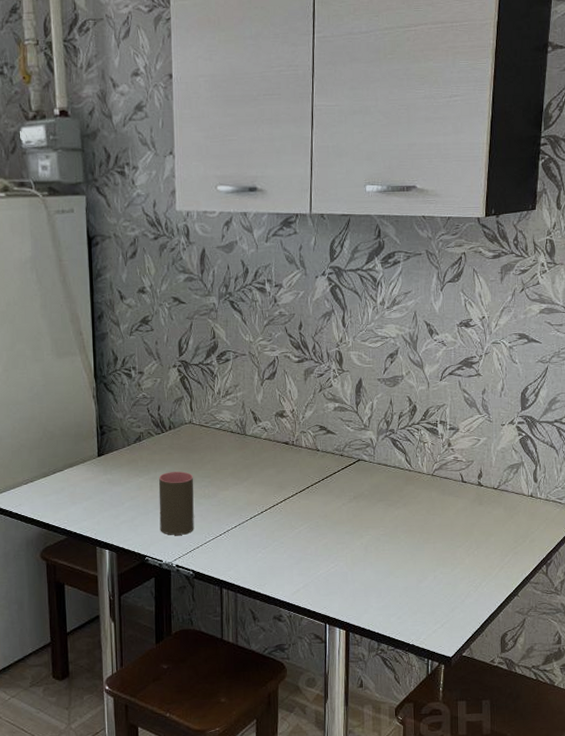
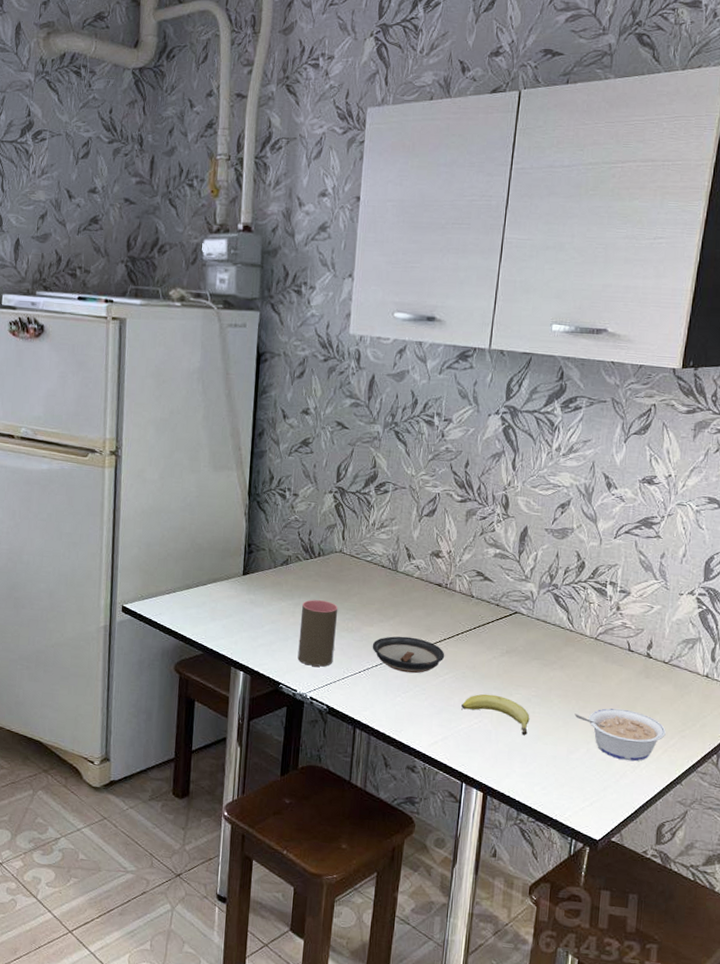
saucer: none [229,495,298,530] -> present [372,636,445,674]
fruit: none [317,539,381,573] -> present [460,694,530,736]
legume: none [420,535,501,582] -> present [574,708,666,762]

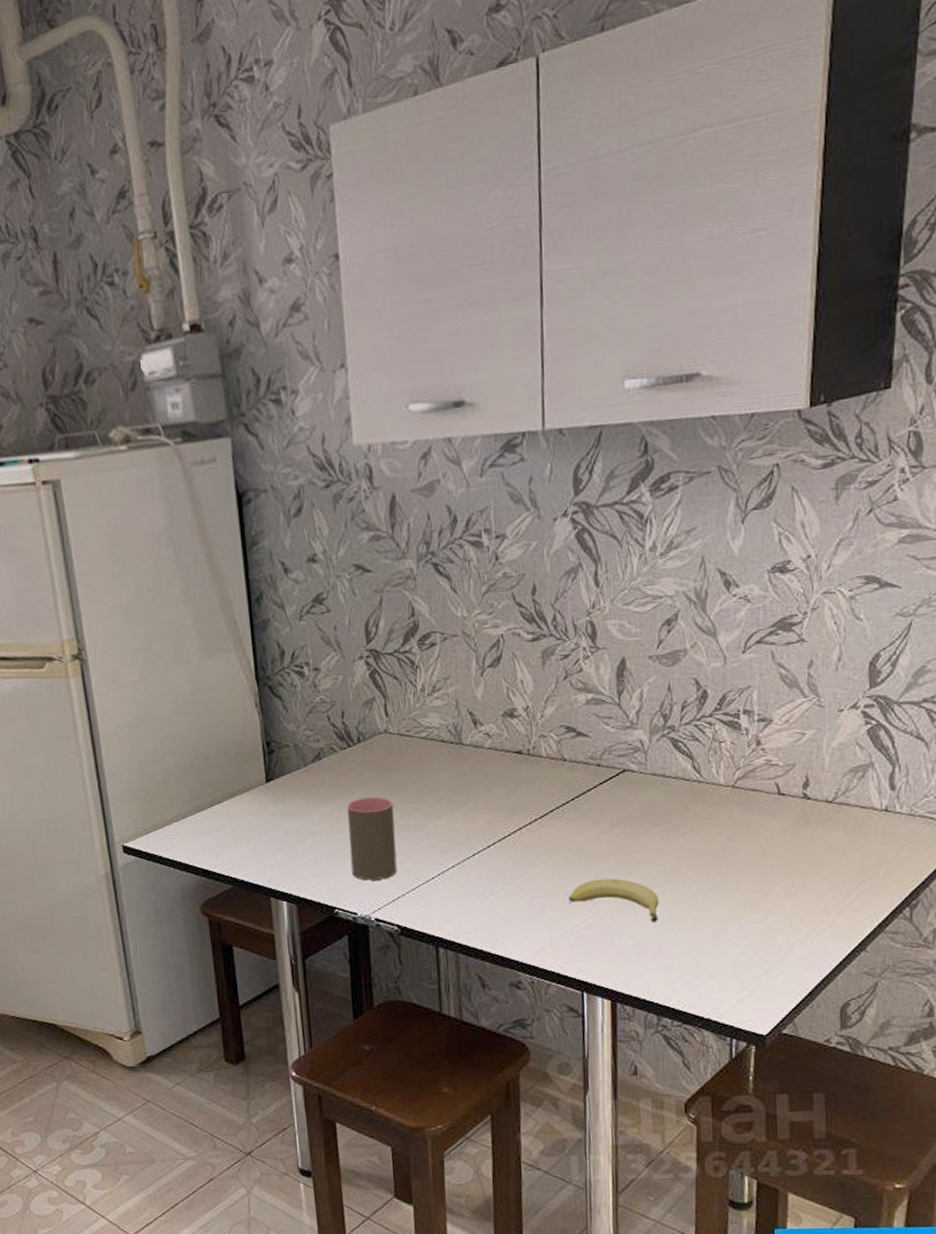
saucer: present [372,636,445,674] -> none [444,823,539,870]
legume: present [574,708,666,762] -> none [716,869,839,933]

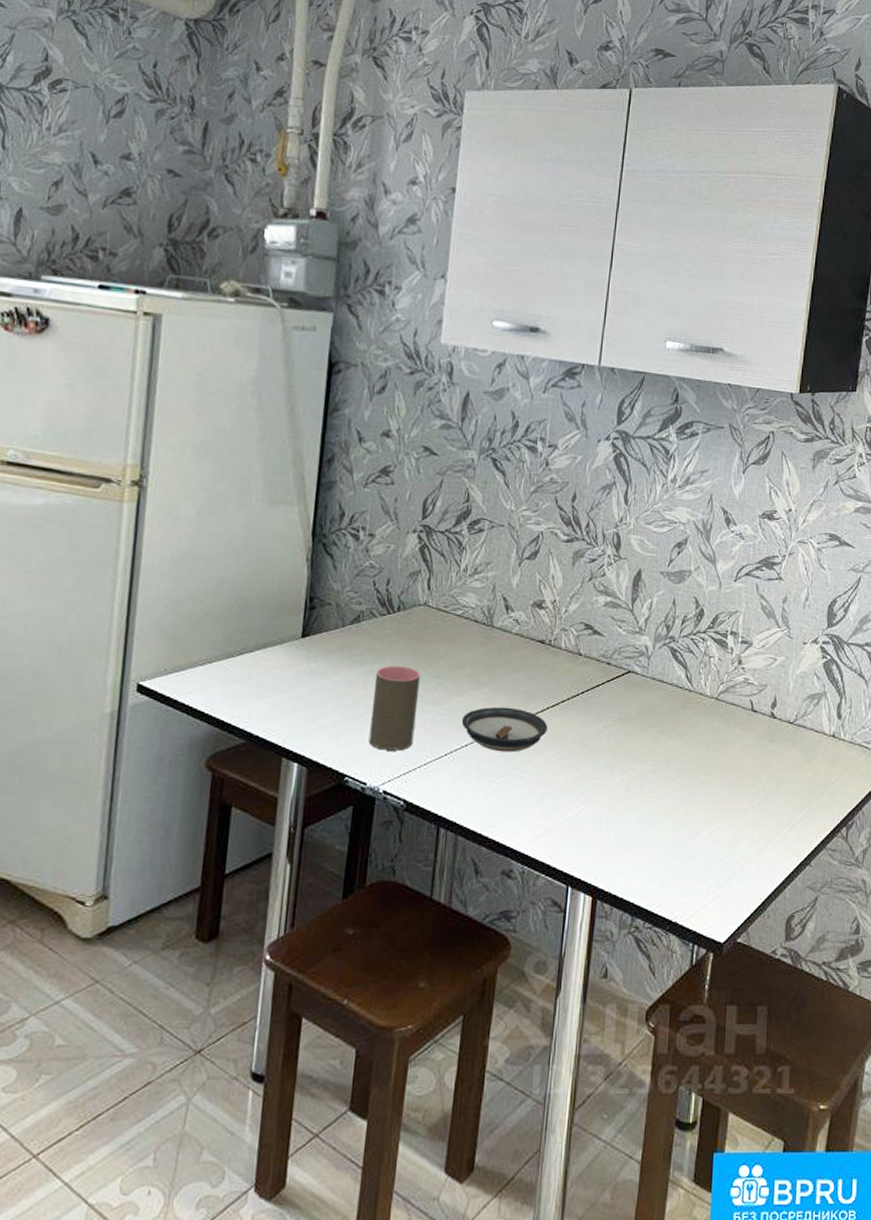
saucer: none [444,823,539,870] -> present [461,706,548,753]
fruit: present [567,878,659,923] -> none [566,772,646,821]

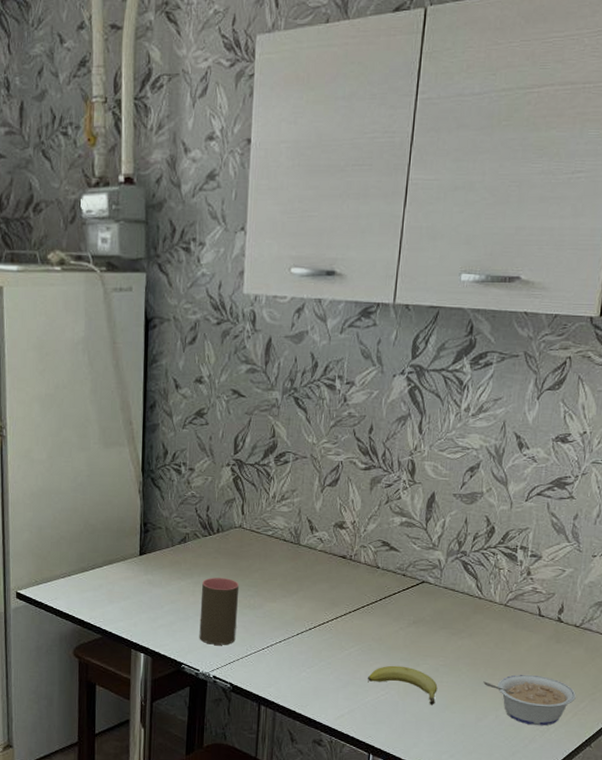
saucer: present [461,706,548,753] -> none [275,611,350,648]
fruit: none [566,772,646,821] -> present [367,665,438,705]
legume: none [695,780,793,843] -> present [483,674,576,726]

